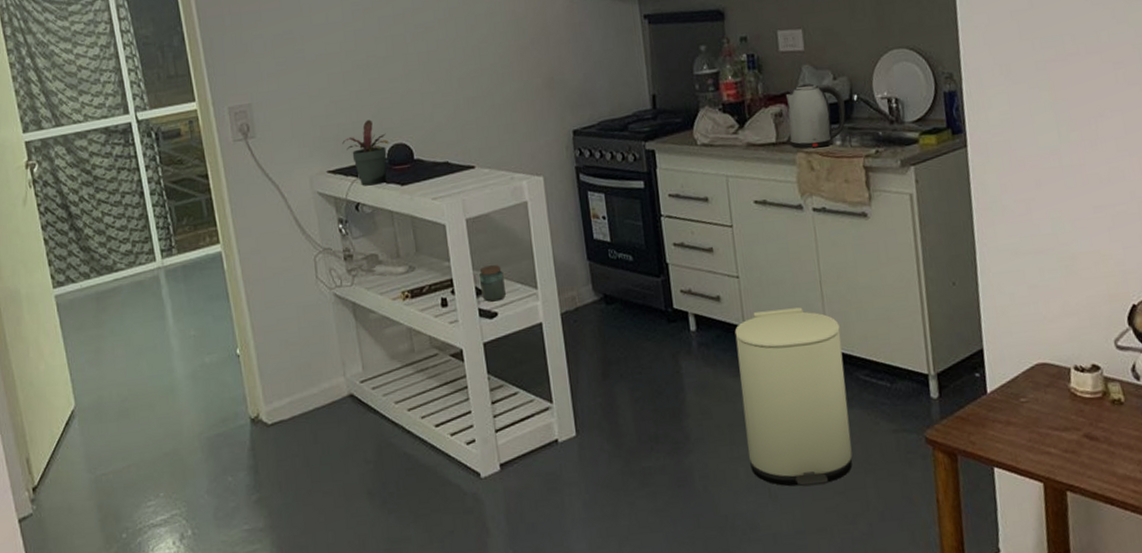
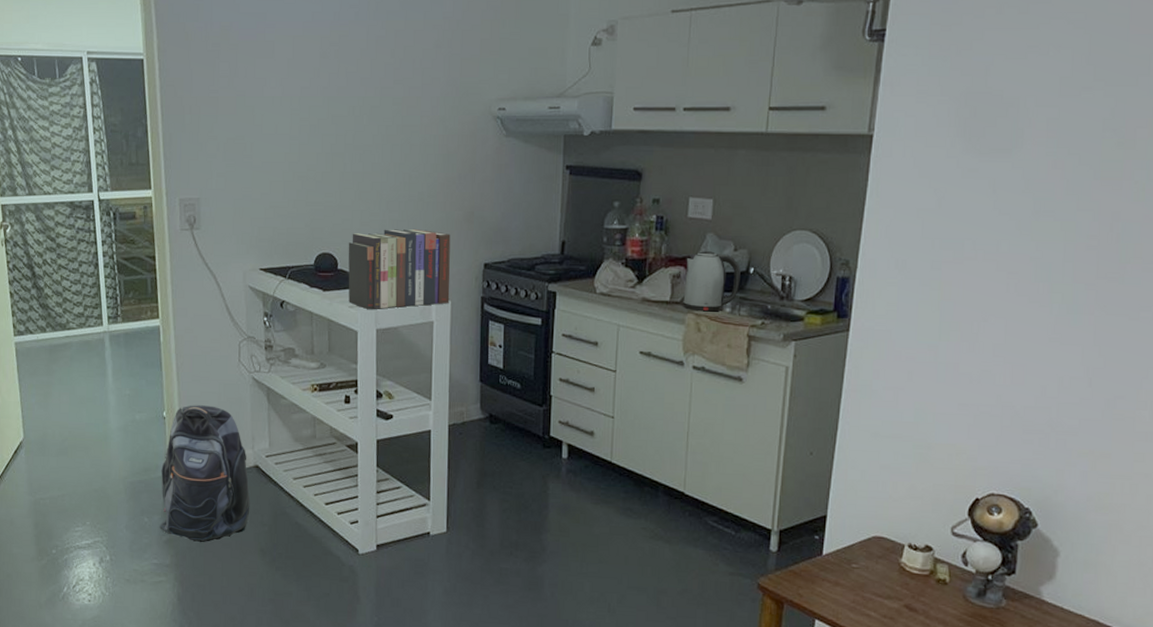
backpack: none [241,333,350,496] -> present [159,405,250,543]
potted plant: present [342,119,390,186] -> none [276,227,318,287]
books: none [422,103,542,200] -> present [348,228,451,310]
peanut butter: present [478,265,506,302] -> none [381,373,403,405]
pedal bin: present [734,307,853,487] -> none [595,451,698,609]

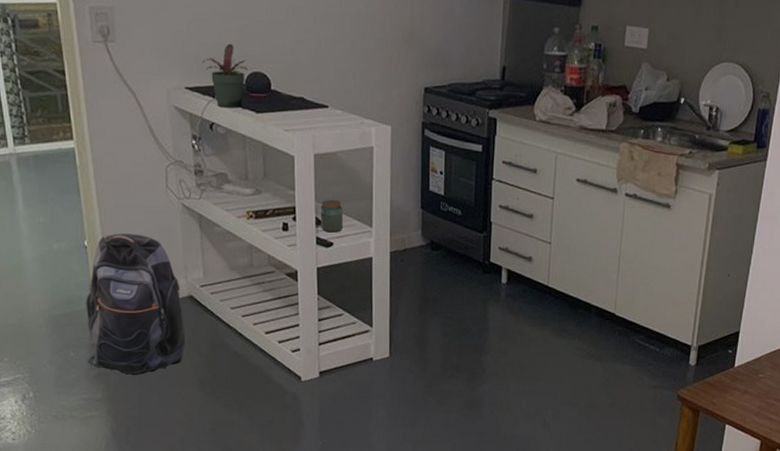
potted plant: none [276,227,318,287] -> present [202,43,249,108]
books: present [348,228,451,310] -> none [281,48,390,134]
peanut butter: none [381,373,403,405] -> present [320,200,343,233]
kettle: present [683,251,741,312] -> none [618,80,672,141]

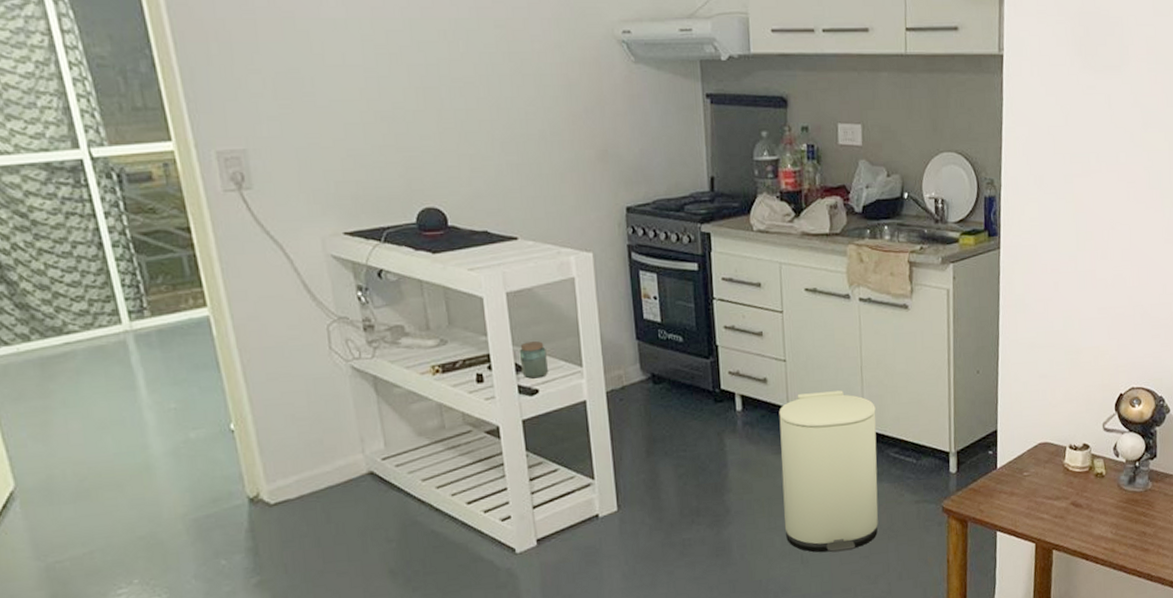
backpack: present [86,233,186,376] -> none [237,407,369,578]
potted plant: present [202,43,249,108] -> none [362,179,419,252]
pedal bin: none [532,275,628,421] -> present [779,390,878,553]

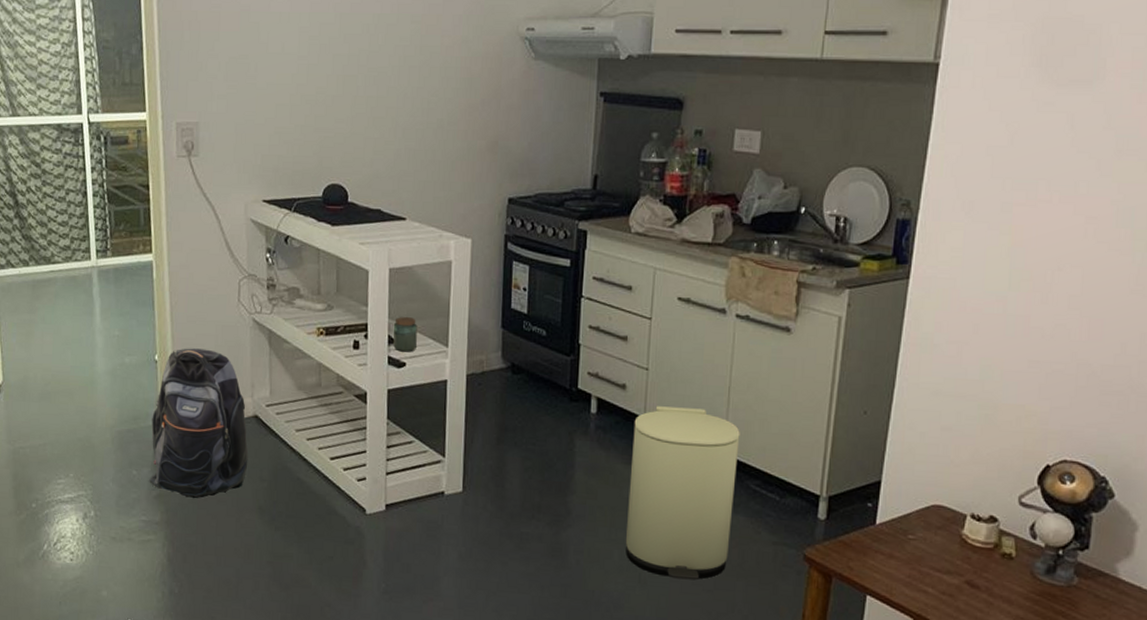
backpack: none [237,407,369,578] -> present [149,348,249,499]

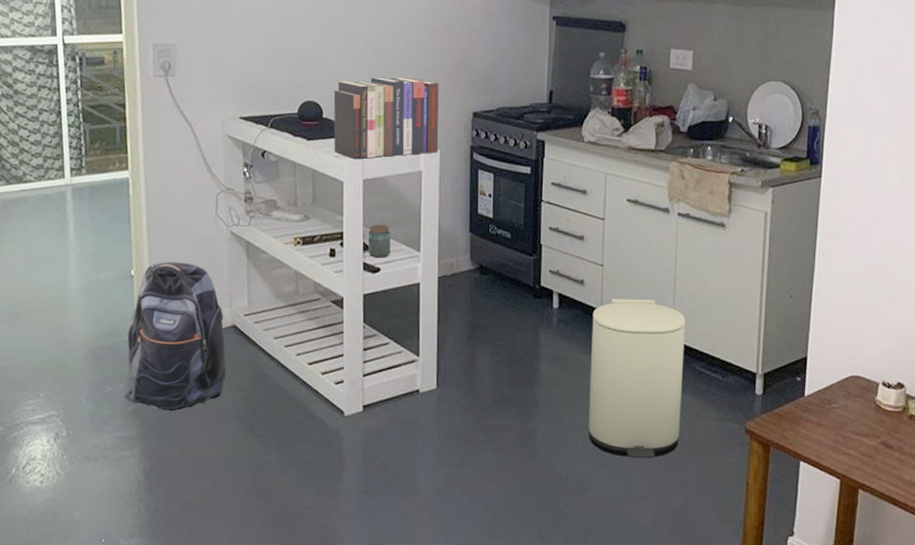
books: none [359,159,472,247] -> present [333,77,439,160]

